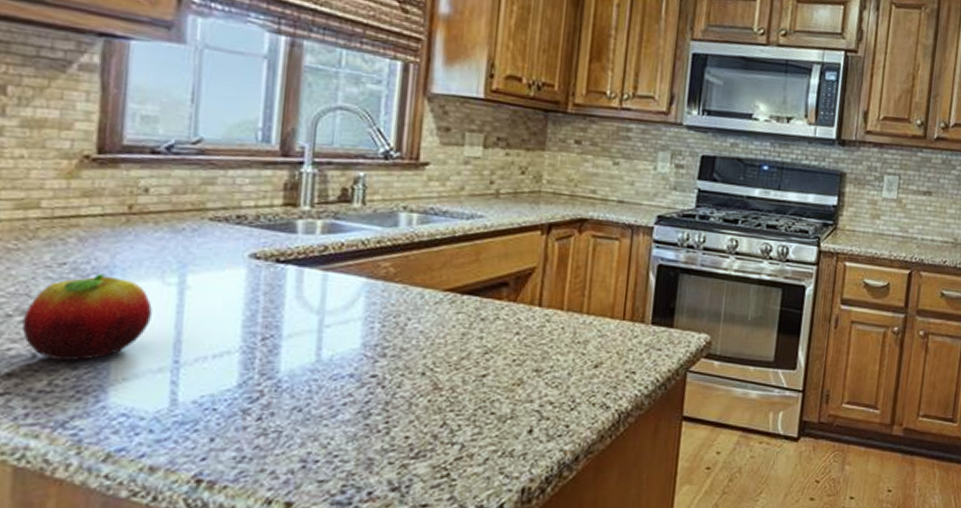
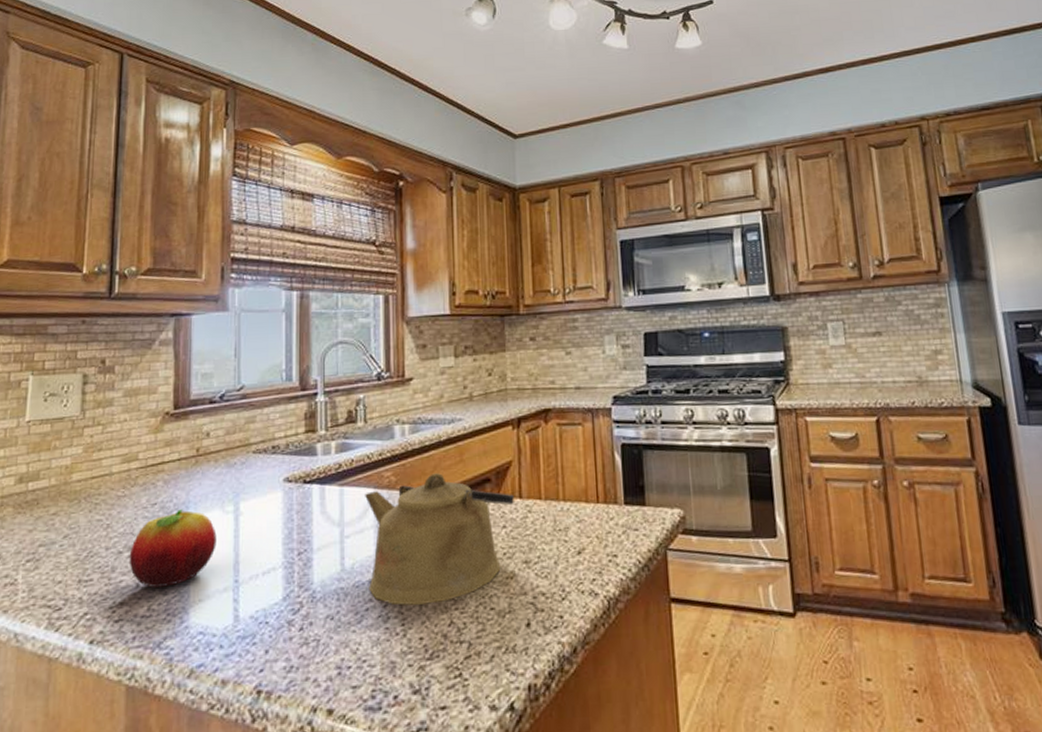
kettle: none [349,270,533,405] -> present [365,473,514,606]

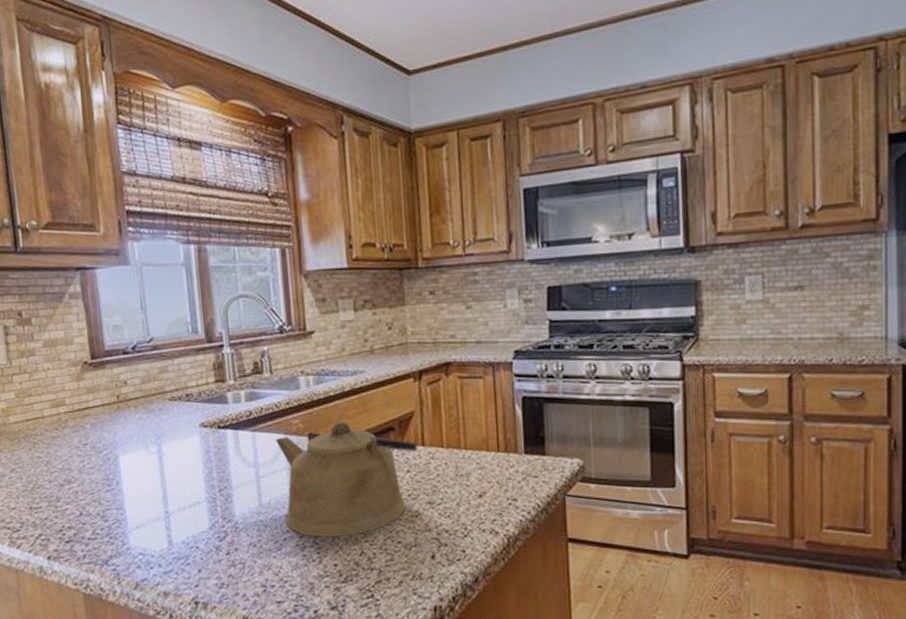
fruit: present [129,509,217,588] -> none [69,449,146,515]

